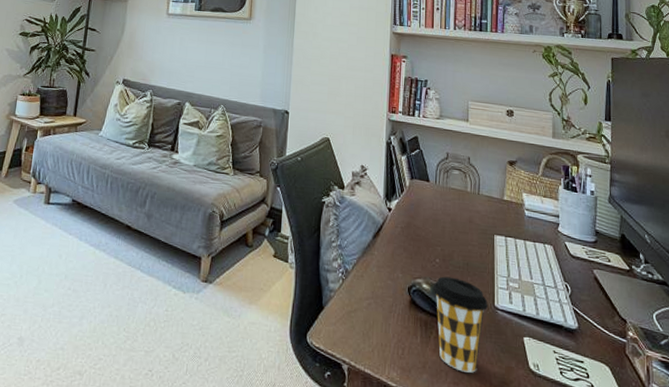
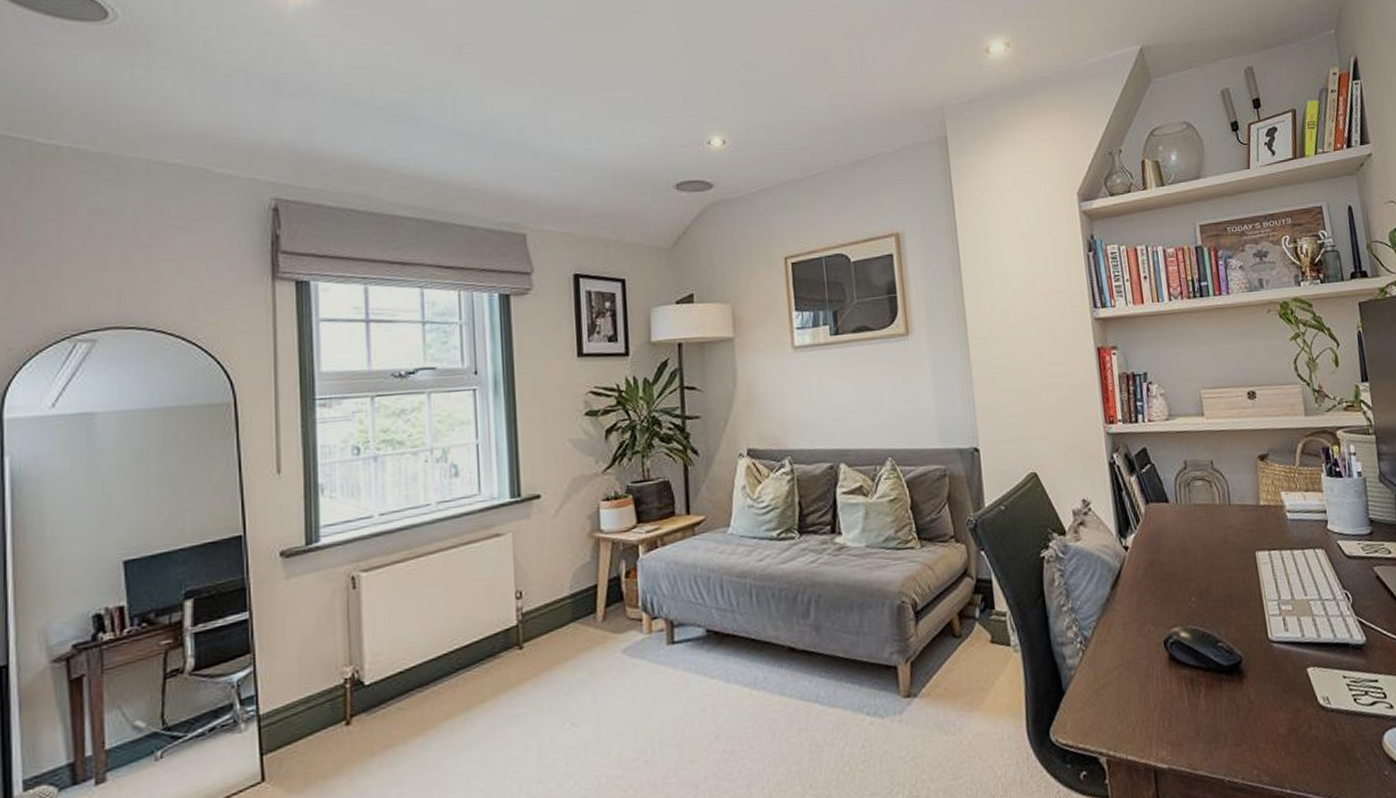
coffee cup: present [433,276,488,373] -> none [1193,615,1261,729]

